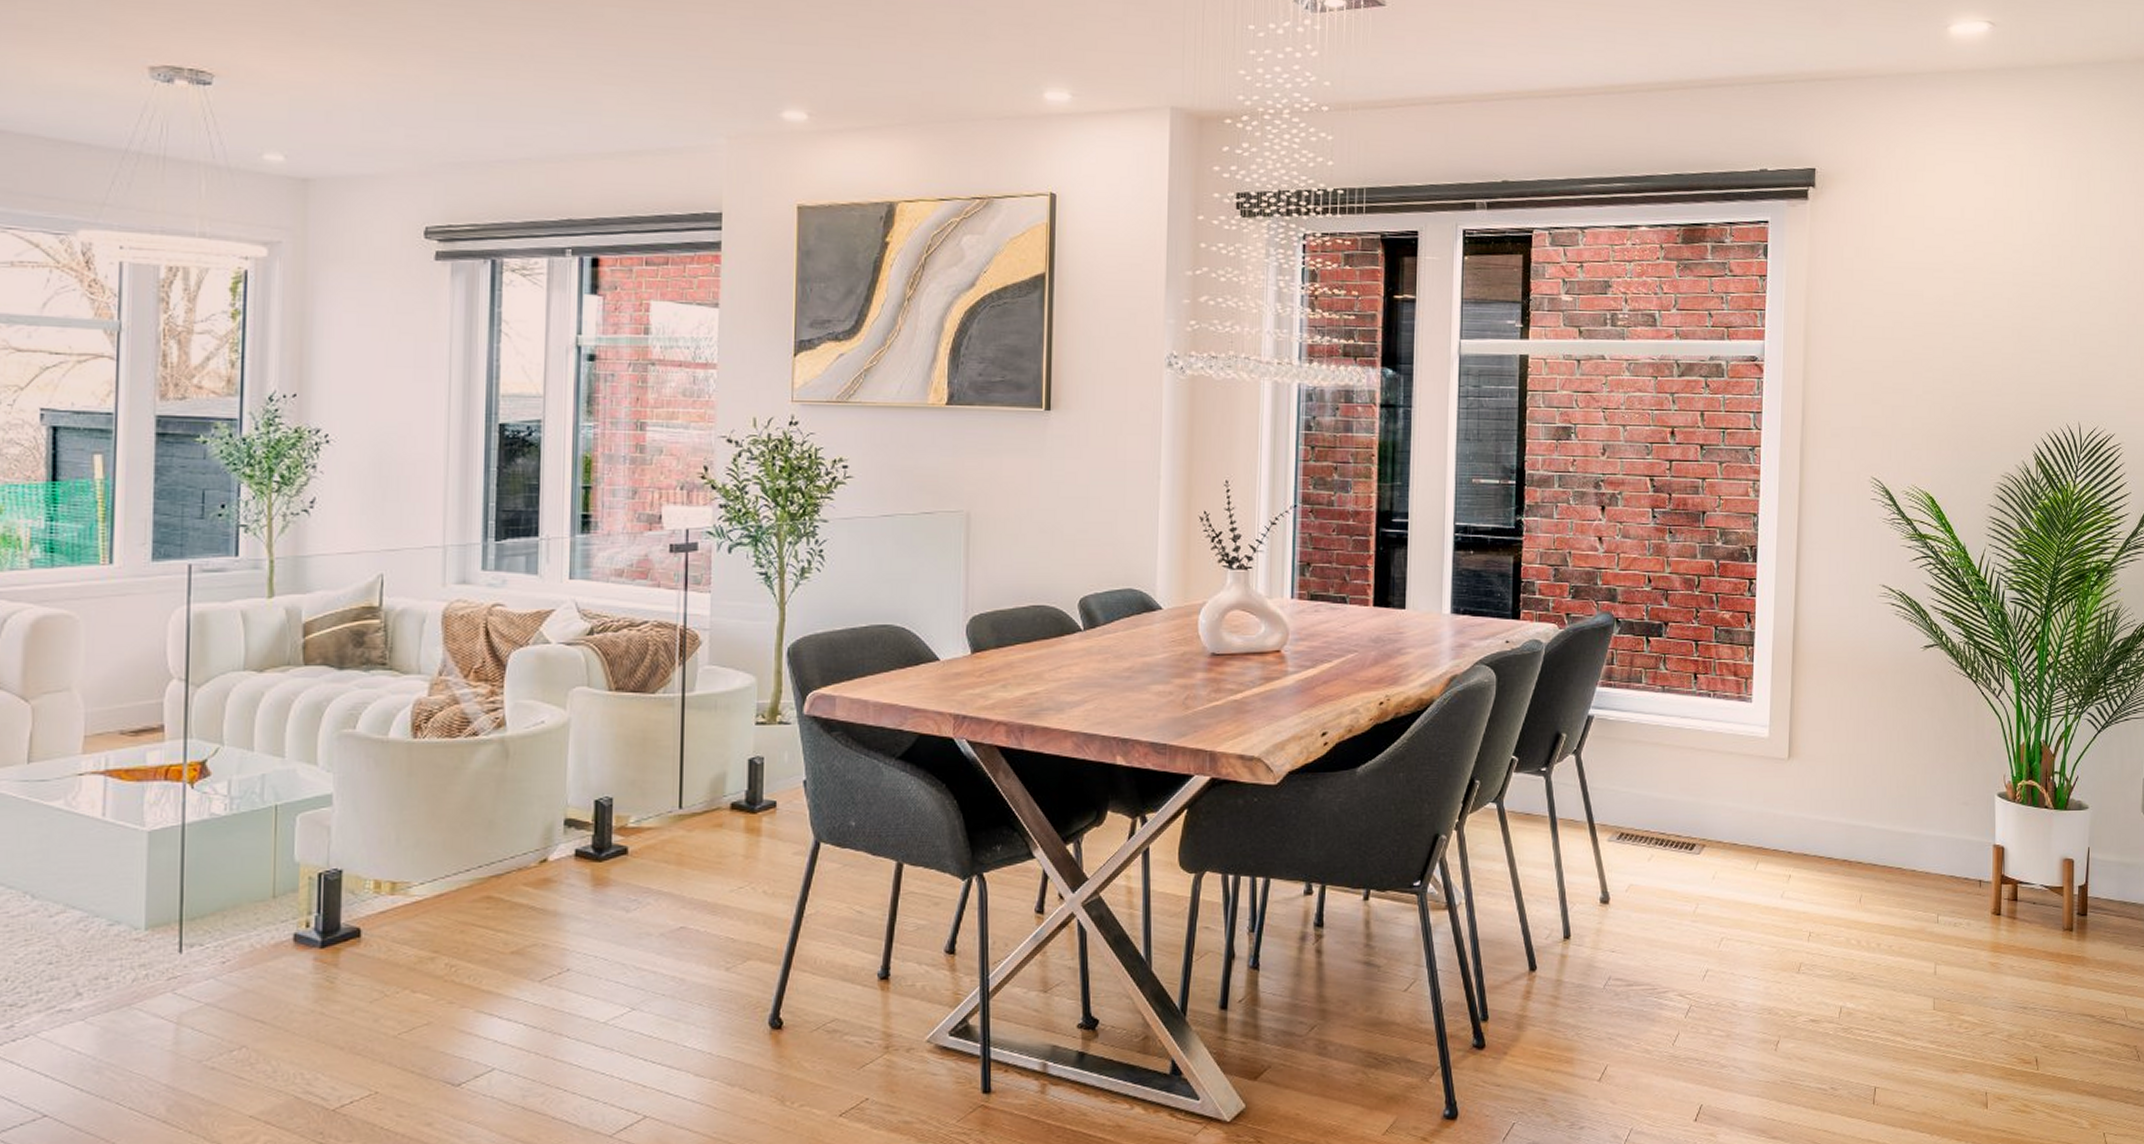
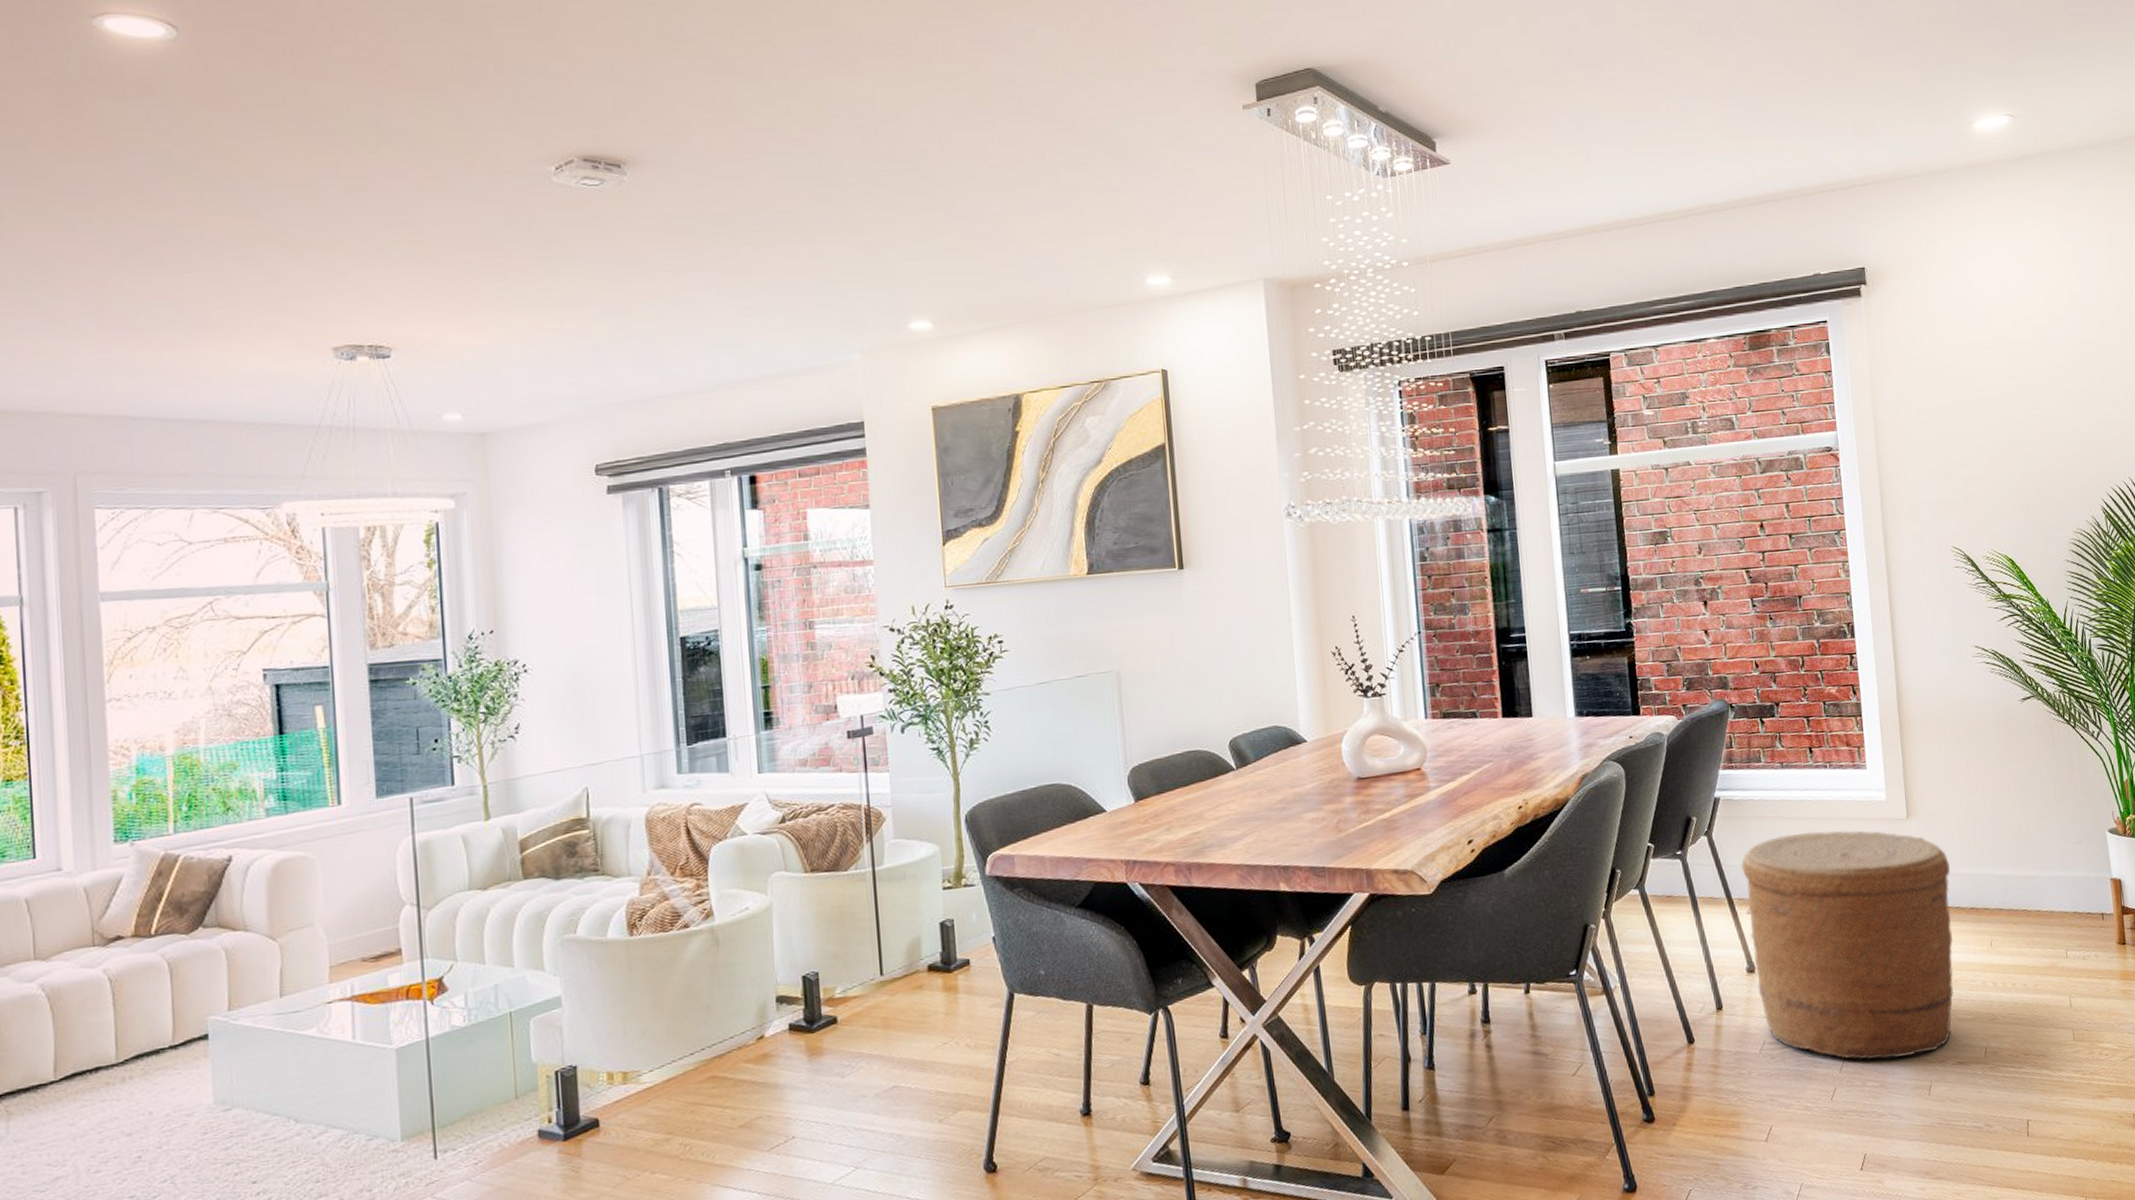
basket: none [1607,761,1826,1009] -> present [1740,830,1954,1060]

